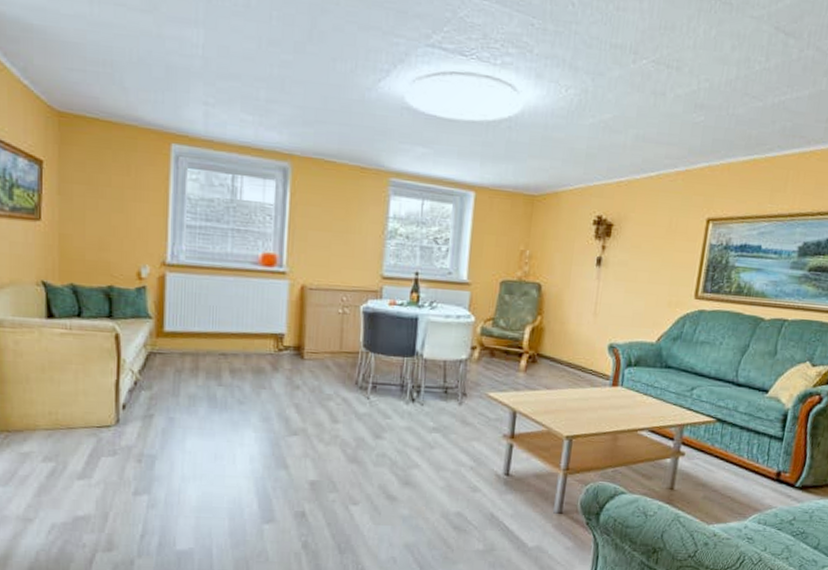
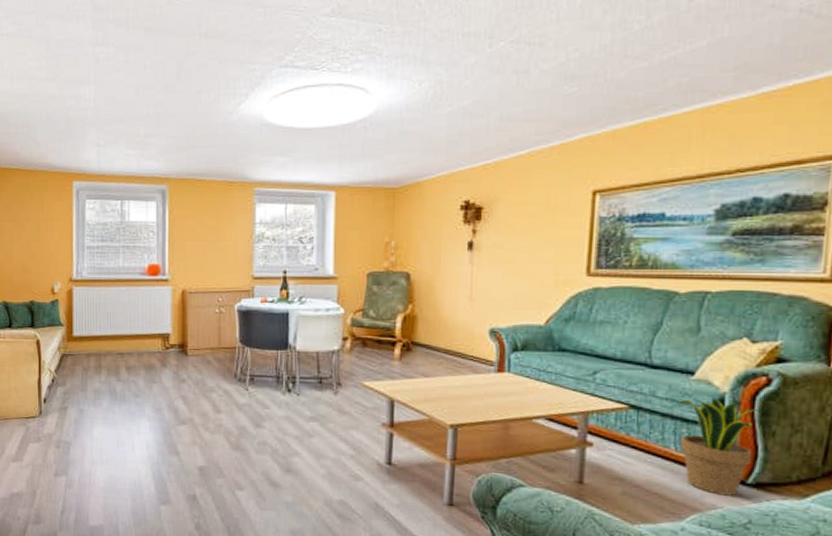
potted plant: none [751,413,812,497] -> present [677,397,760,496]

